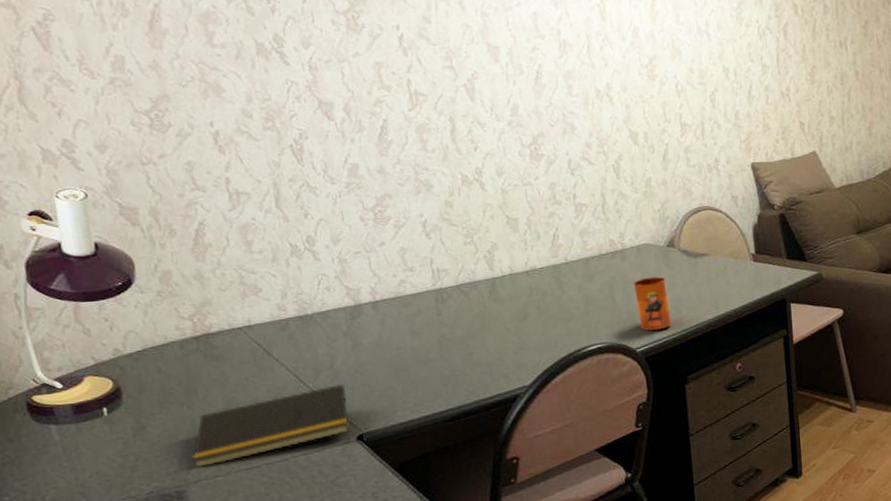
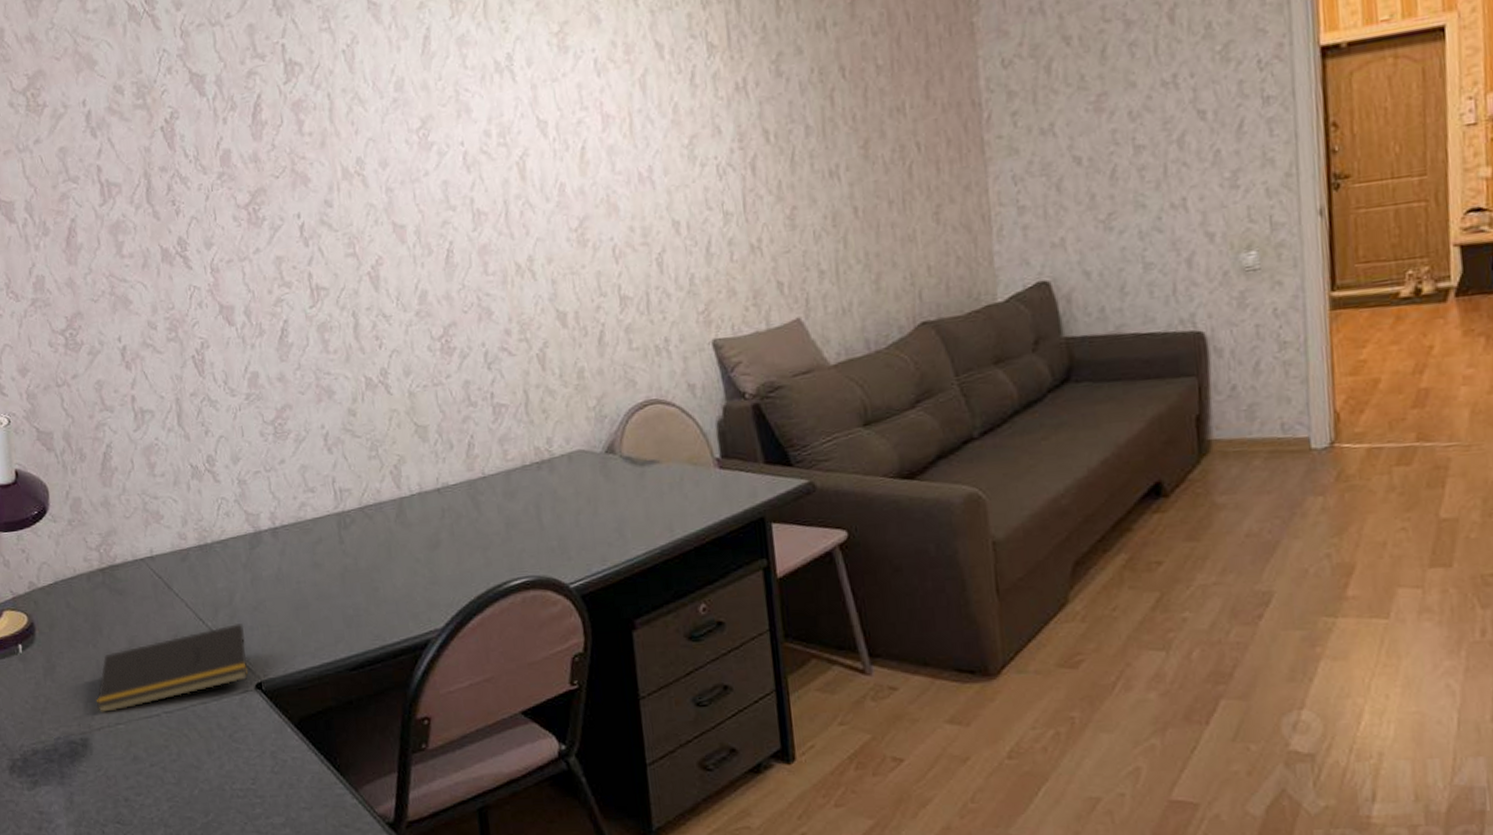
mug: present [633,276,673,331] -> none [564,491,614,561]

